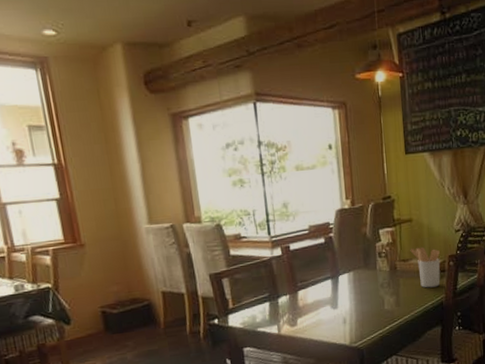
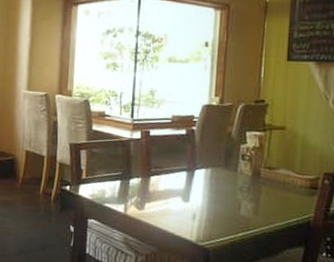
utensil holder: present [410,246,440,288] -> none [278,157,314,204]

